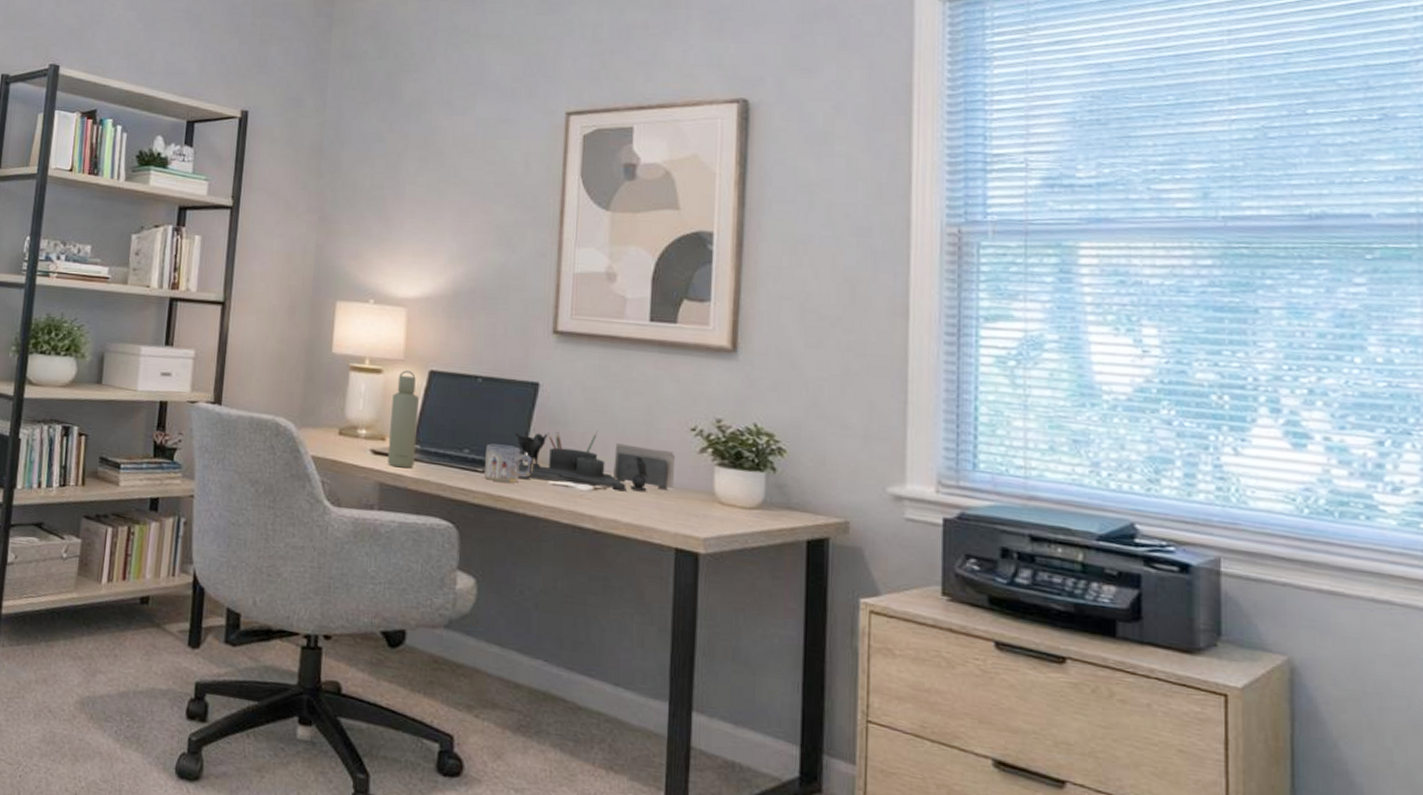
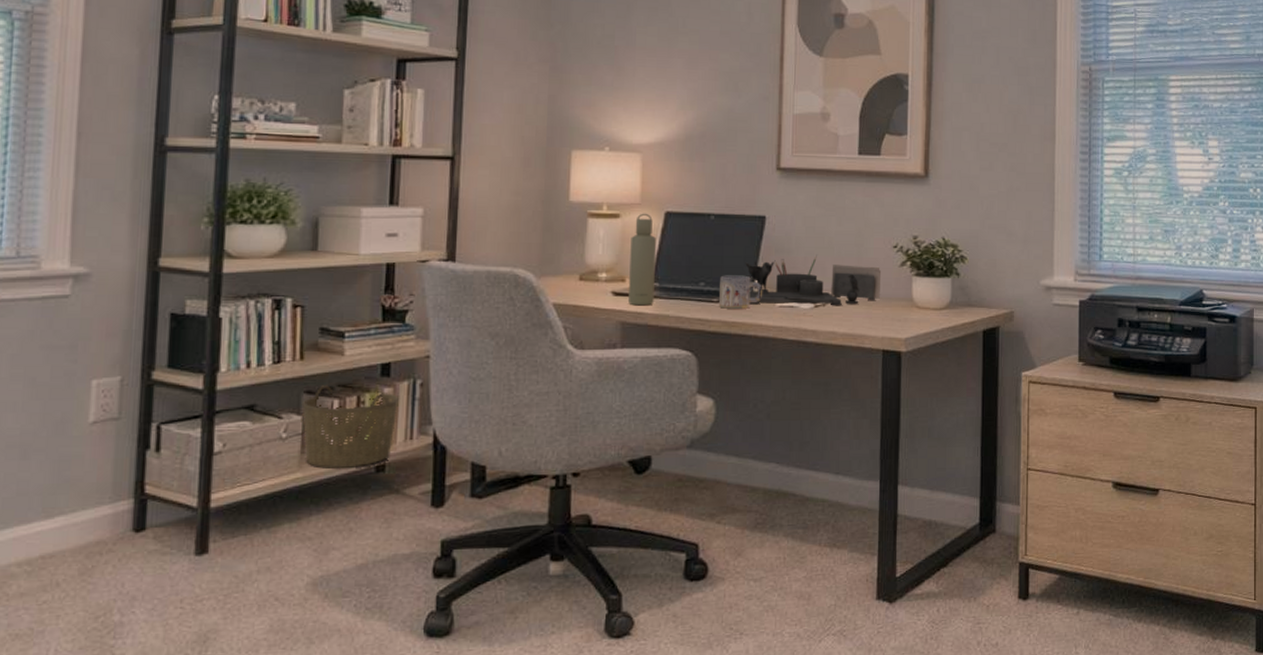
basket: none [80,512,164,596] -> present [301,385,399,470]

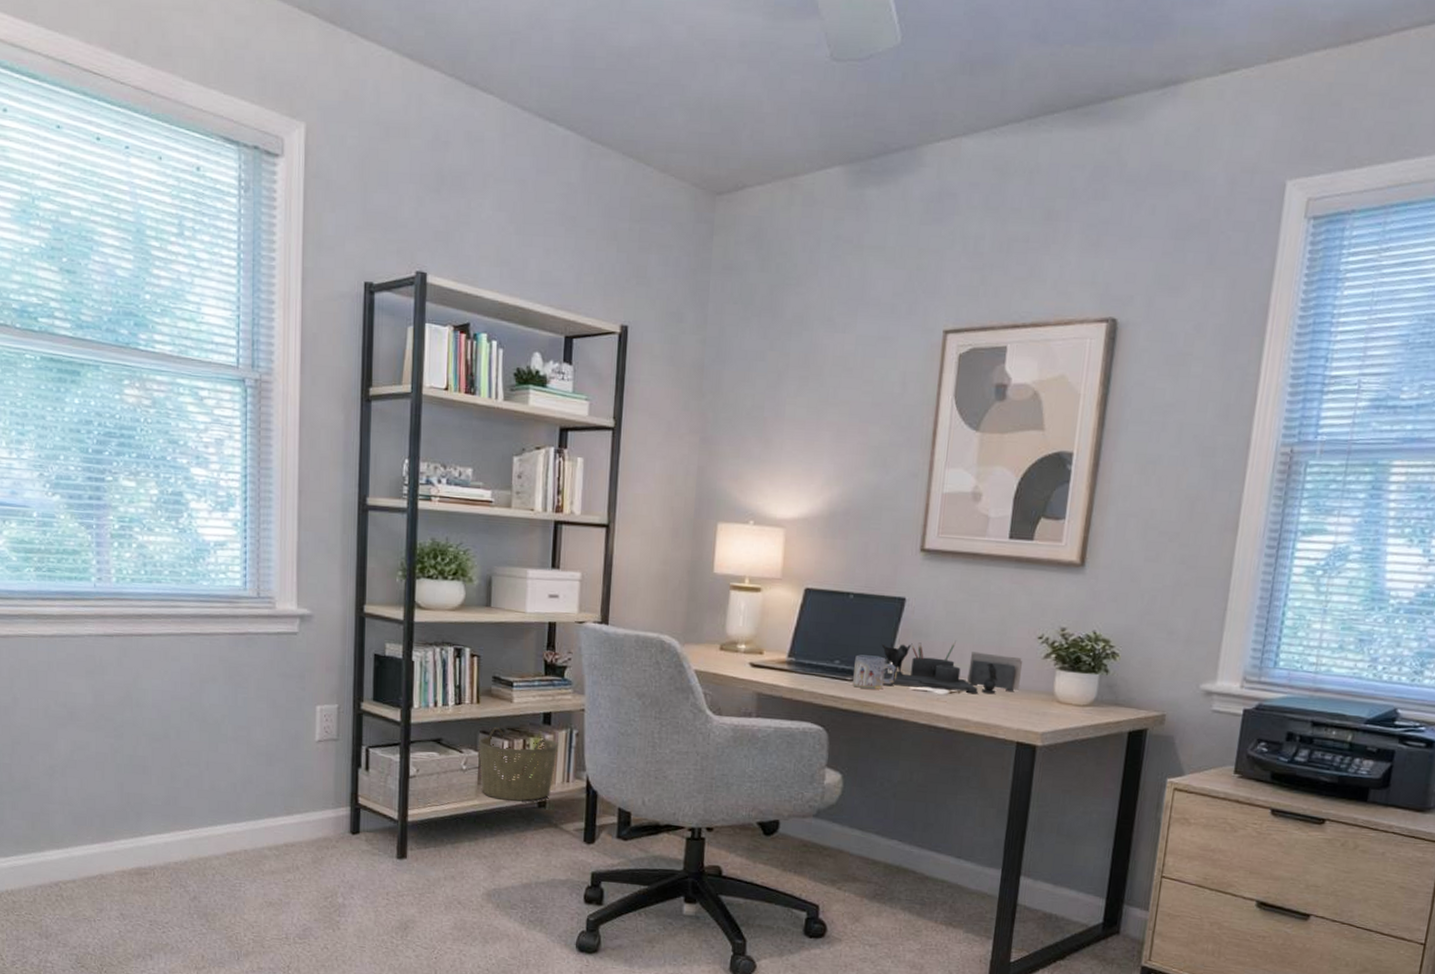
bottle: present [629,213,656,306] -> none [765,588,795,679]

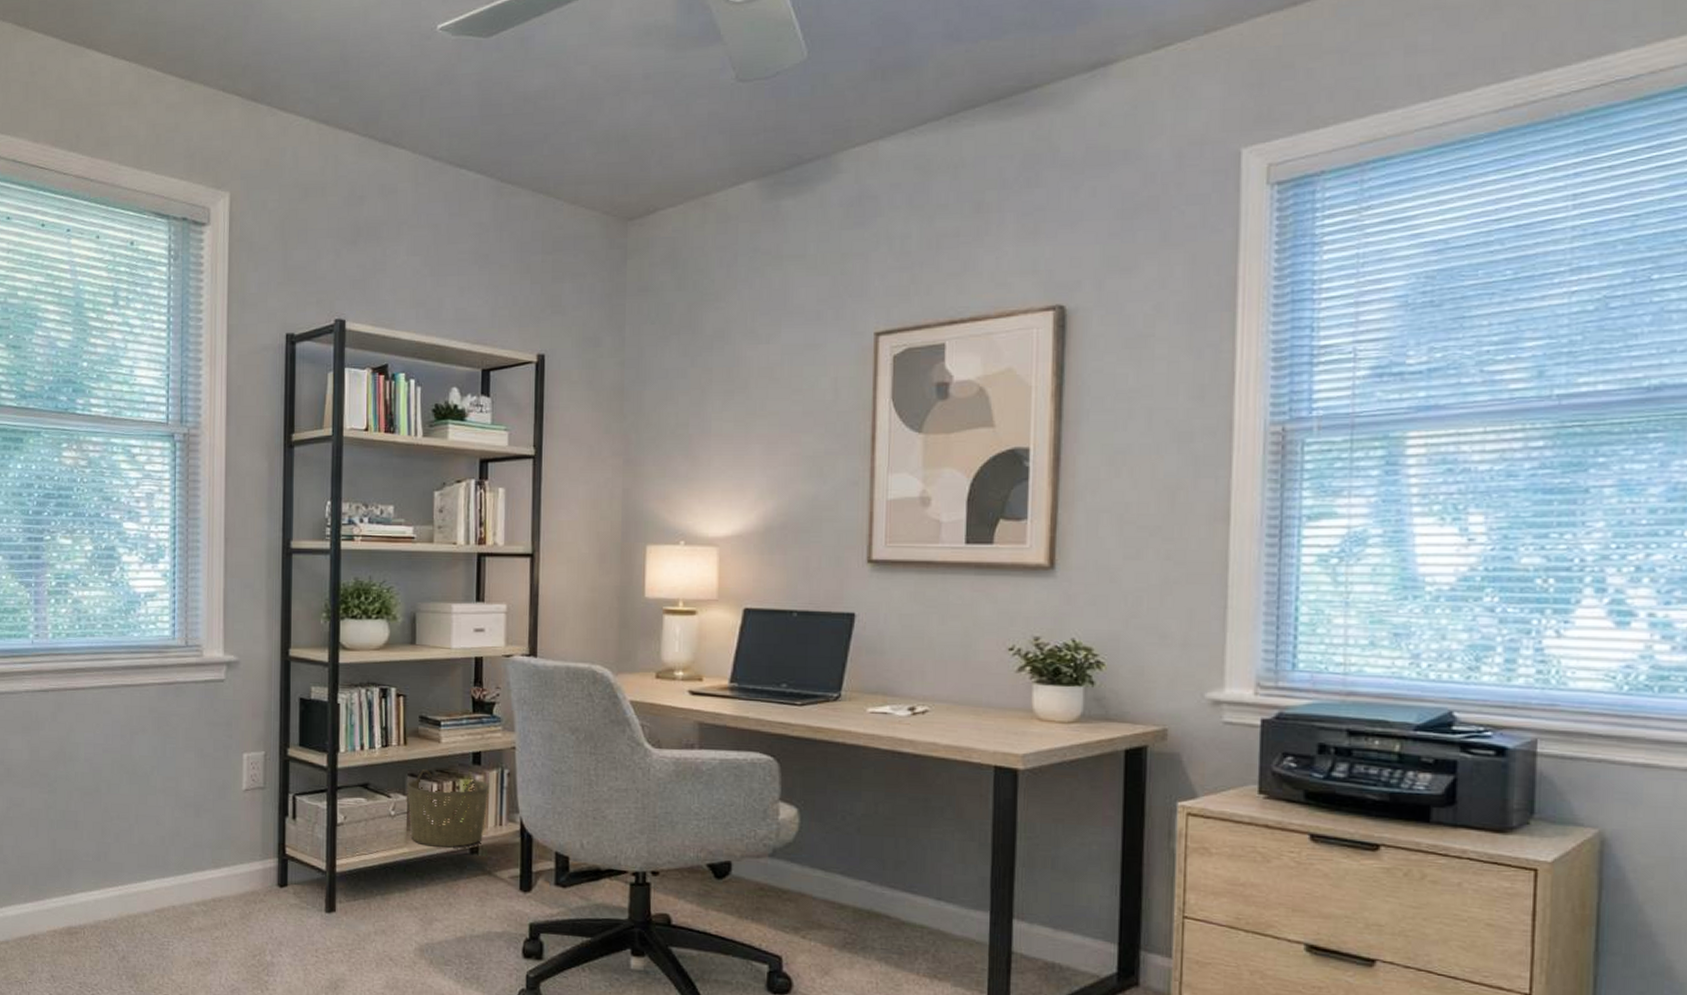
mug: present [852,654,898,690] -> none [802,676,852,714]
desk organizer: present [881,640,1023,694] -> none [832,656,994,713]

